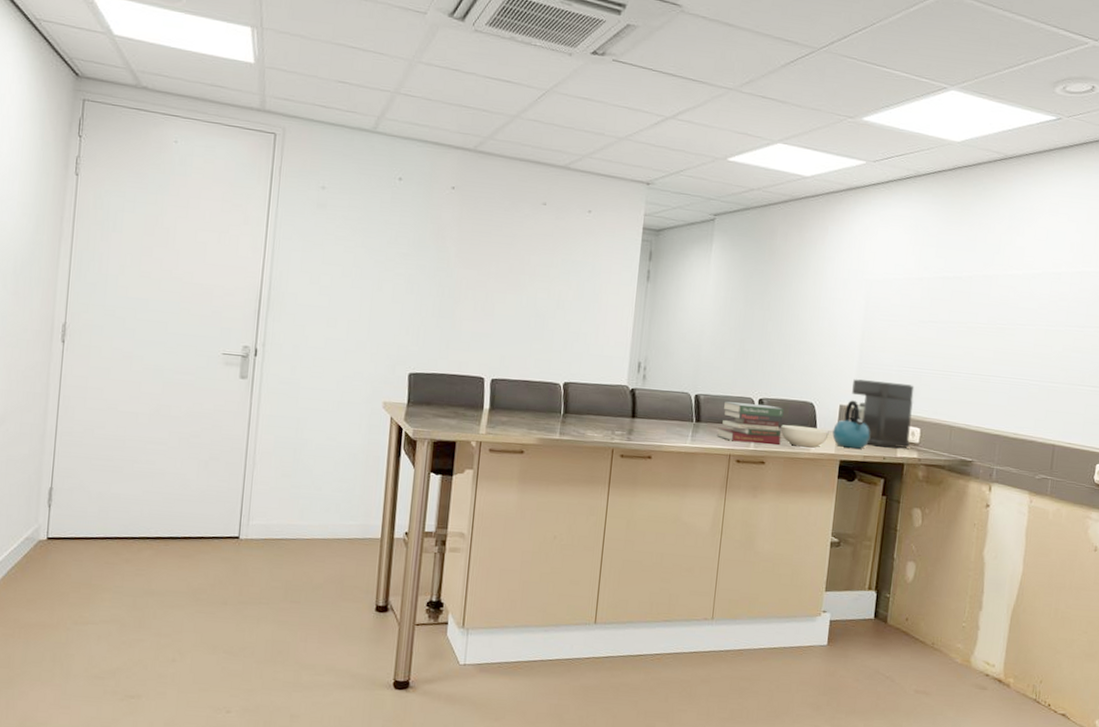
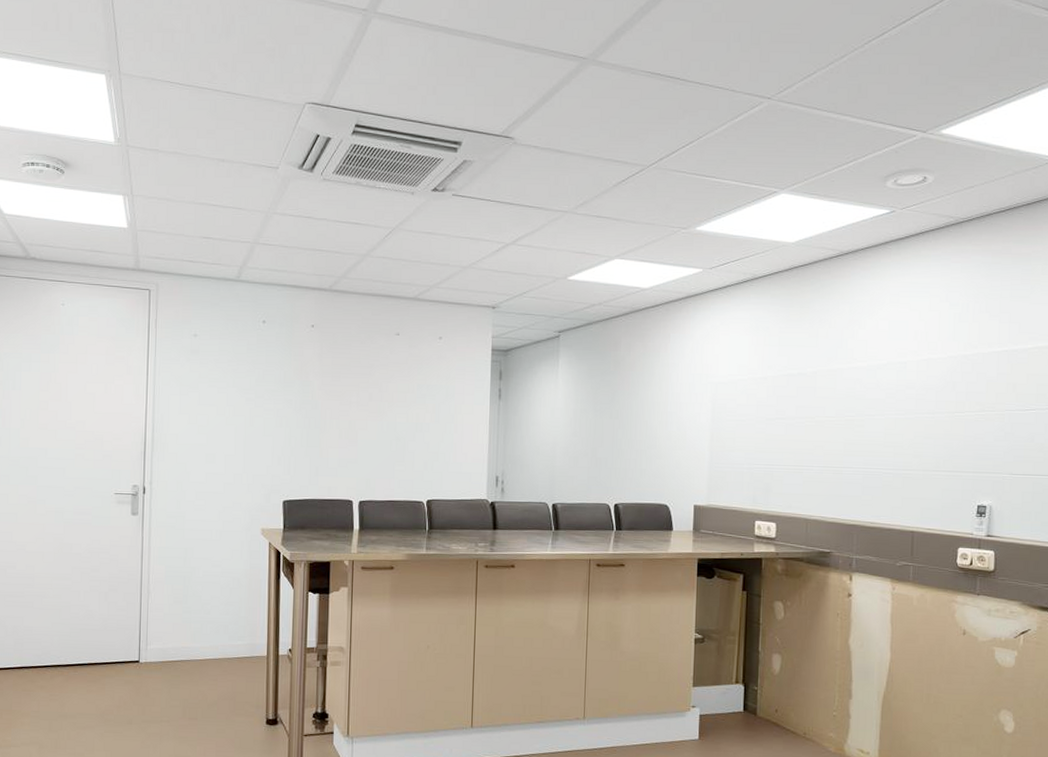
books: present [717,401,784,446] -> none [576,509,640,548]
bowl: present [781,424,829,449] -> none [638,527,685,549]
kettle: present [832,400,870,449] -> none [689,500,726,546]
coffee maker: present [849,379,915,448] -> none [704,479,767,543]

